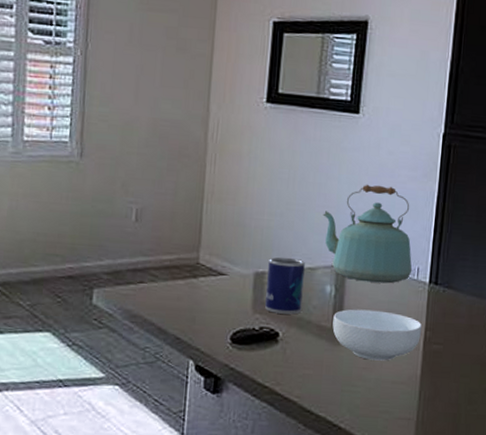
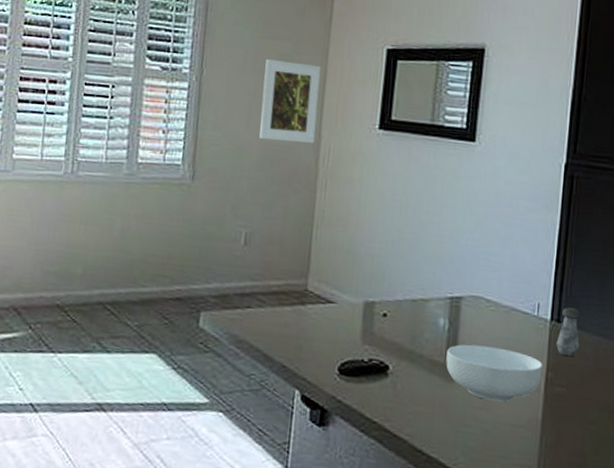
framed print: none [147,32,209,118] -> present [259,59,322,143]
mug: present [265,257,305,315] -> none [375,286,417,348]
kettle: present [323,184,413,284] -> none [436,214,532,319]
salt shaker: none [434,270,456,317] -> present [556,307,580,357]

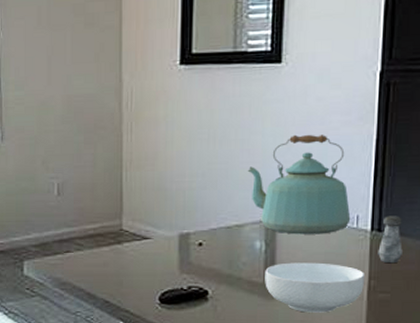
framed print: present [259,59,322,143] -> none [60,10,116,92]
kettle: none [436,214,532,319] -> present [247,134,351,235]

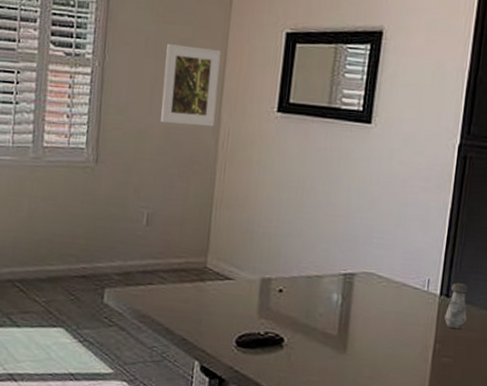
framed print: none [60,10,116,92] -> present [161,44,222,127]
kettle: present [247,134,351,235] -> none [331,194,423,294]
cereal bowl: present [265,262,366,313] -> none [338,318,432,372]

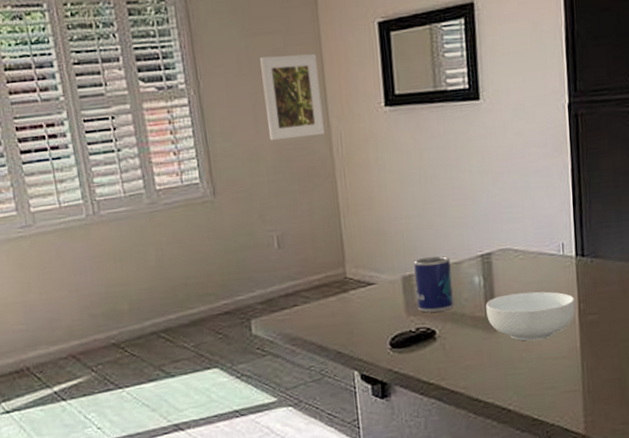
mug: none [271,263,312,321] -> present [414,255,454,313]
cereal bowl: none [338,318,432,372] -> present [486,291,576,341]
salt shaker: present [444,282,469,330] -> none [584,240,605,286]

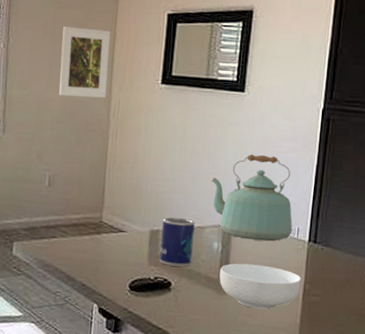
kettle: none [459,168,557,267] -> present [211,154,293,242]

